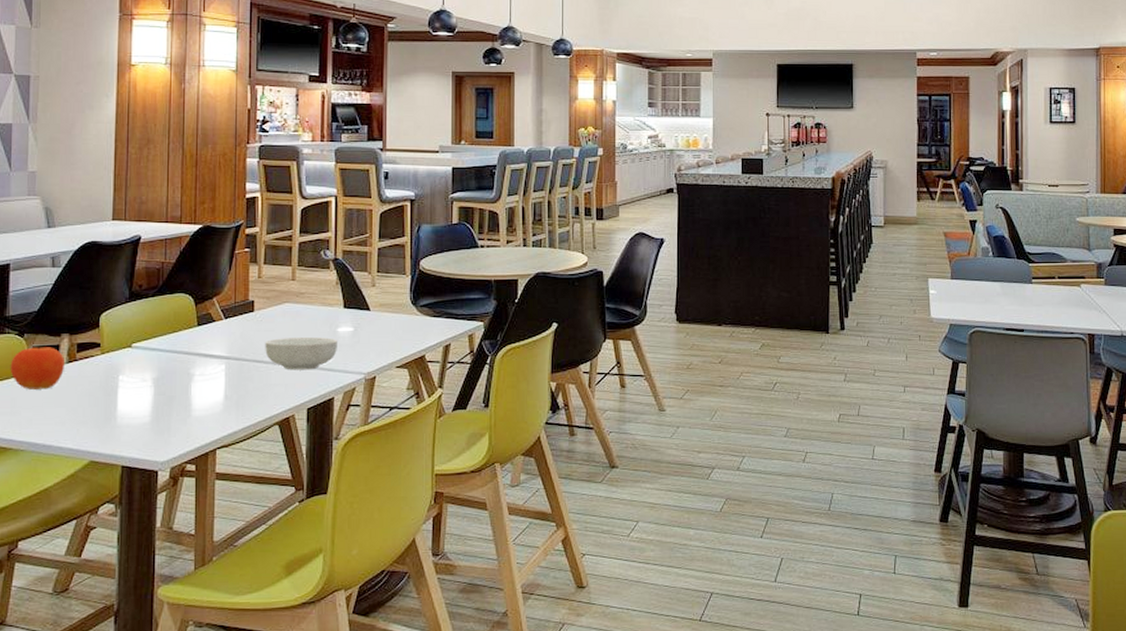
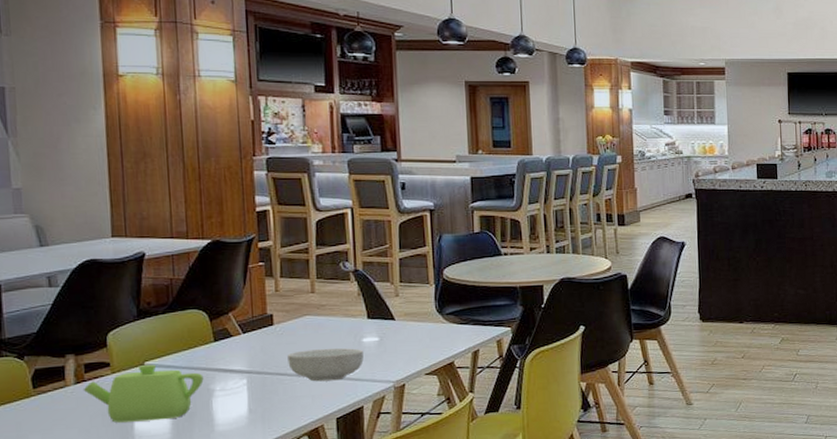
fruit: present [10,346,66,390] -> none [11,368,73,413]
teapot: none [74,346,185,403] -> present [83,364,204,423]

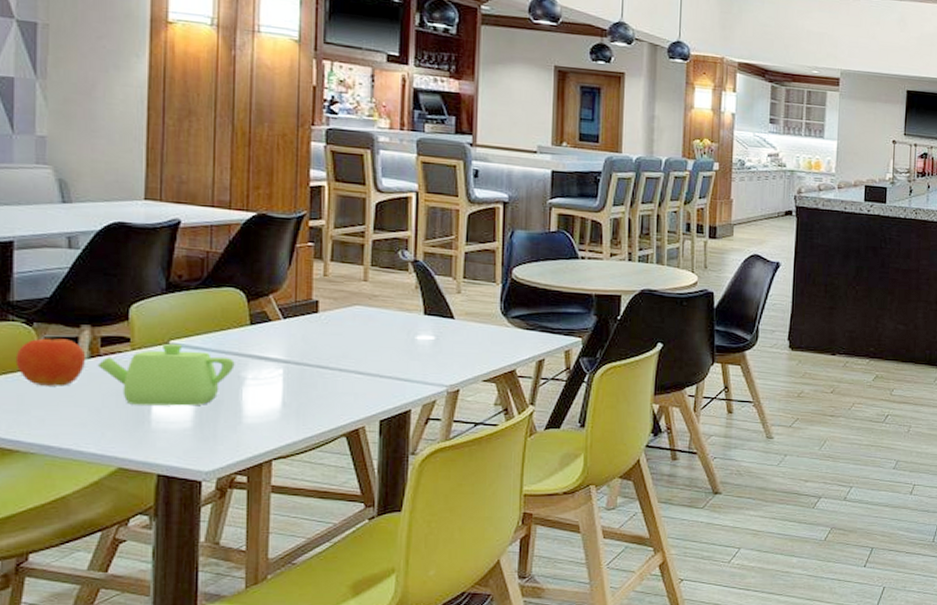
fruit: none [11,368,73,413] -> present [15,337,86,386]
cereal bowl: present [287,348,364,382] -> none [331,343,416,380]

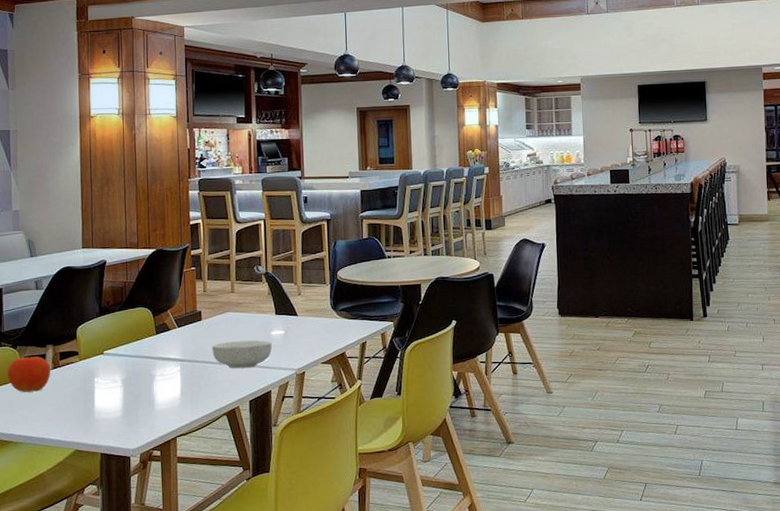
teapot: present [97,343,235,406] -> none [58,353,148,402]
cereal bowl: none [331,343,416,380] -> present [212,340,272,369]

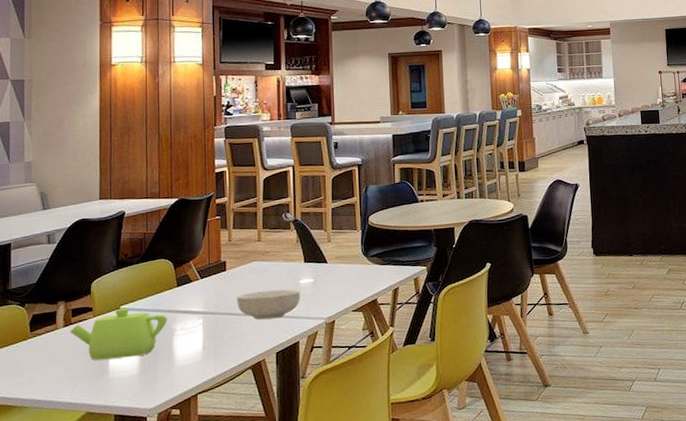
fruit: present [7,355,51,392] -> none [13,313,62,353]
teapot: none [58,353,148,402] -> present [69,308,167,361]

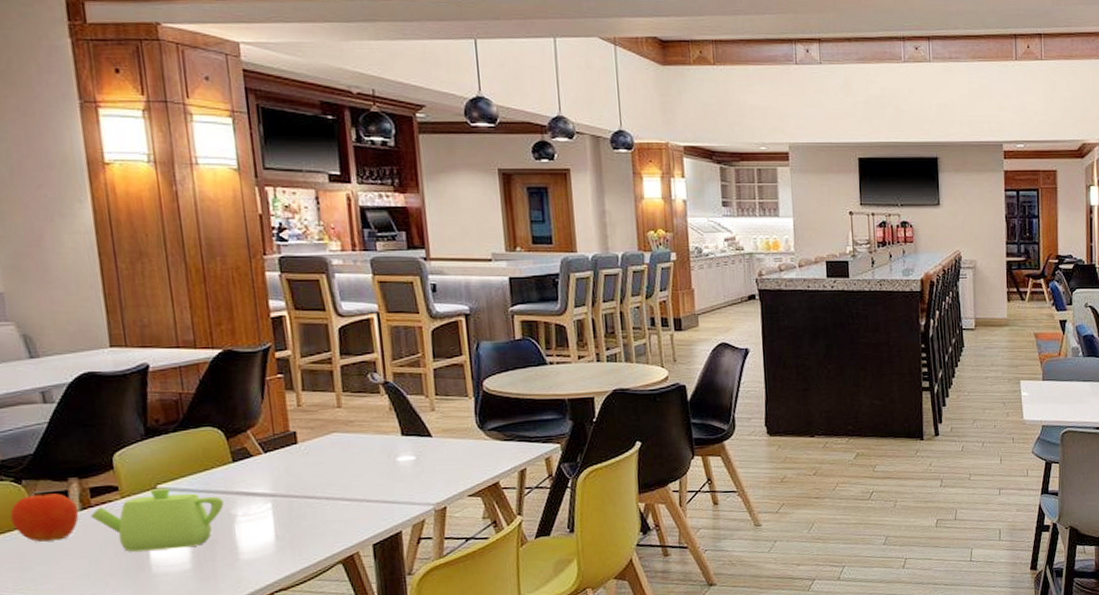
fruit: none [13,313,62,353] -> present [10,492,79,542]
cereal bowl: present [237,289,300,320] -> none [315,468,400,505]

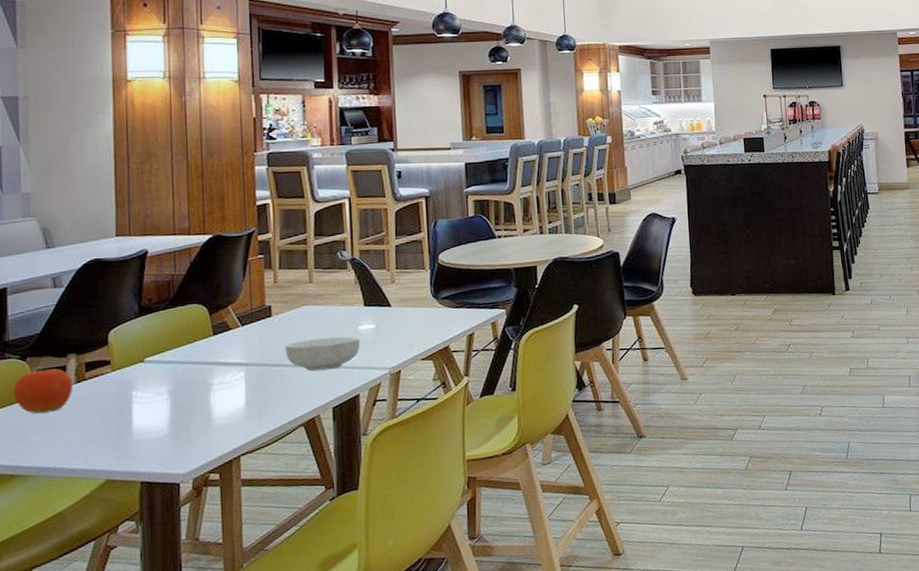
teapot: present [90,487,224,552] -> none [83,360,202,421]
cereal bowl: none [315,468,400,505] -> present [285,336,360,372]

